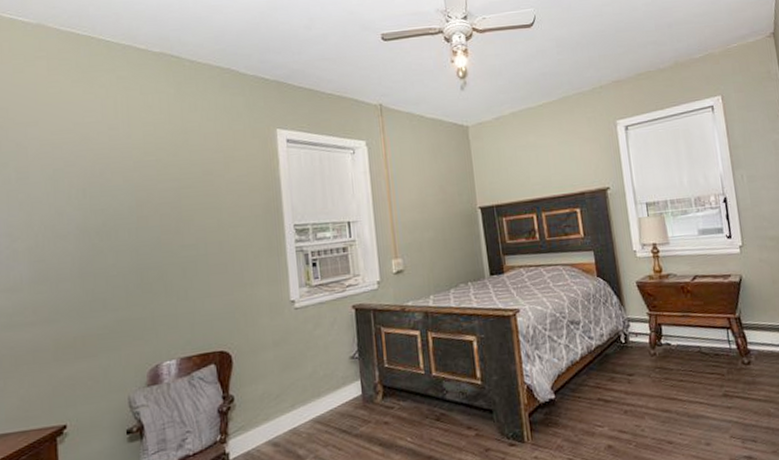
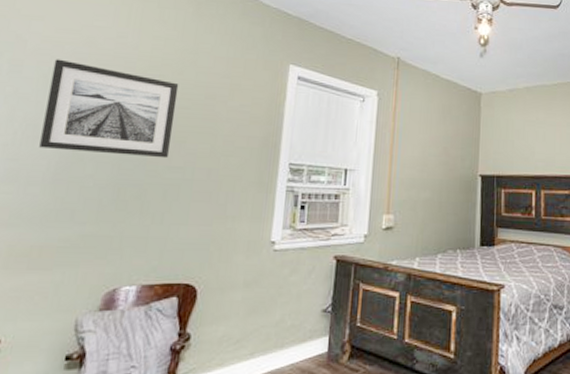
wall art: none [56,159,180,246] -> present [39,59,179,159]

